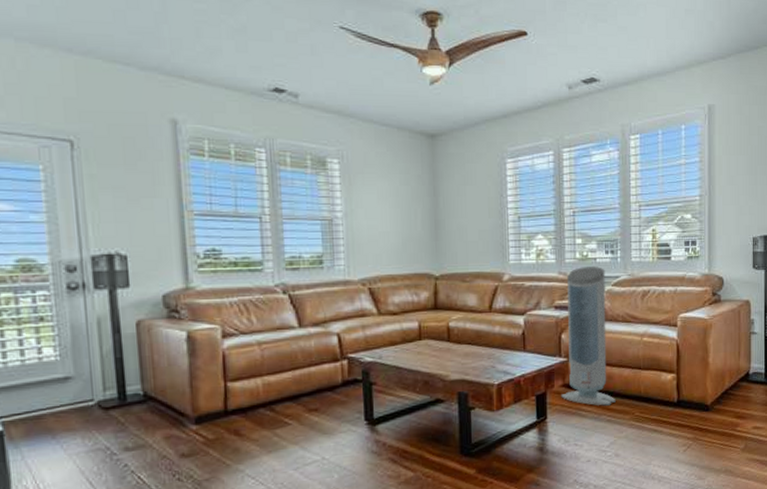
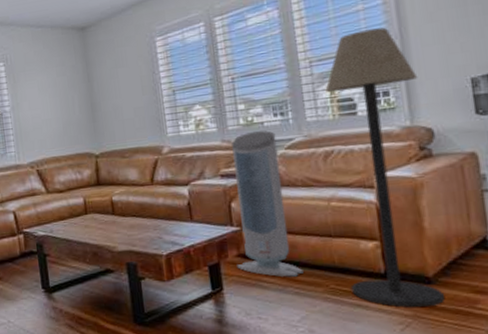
floor lamp: none [649,183,718,431] -> present [325,27,444,307]

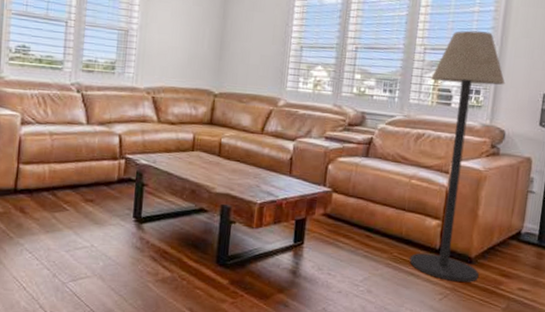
air purifier: present [232,130,304,277] -> none [320,102,381,241]

